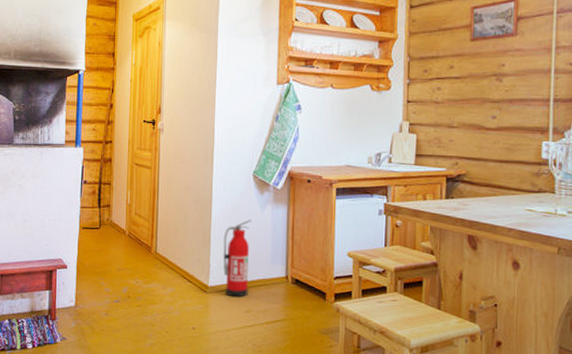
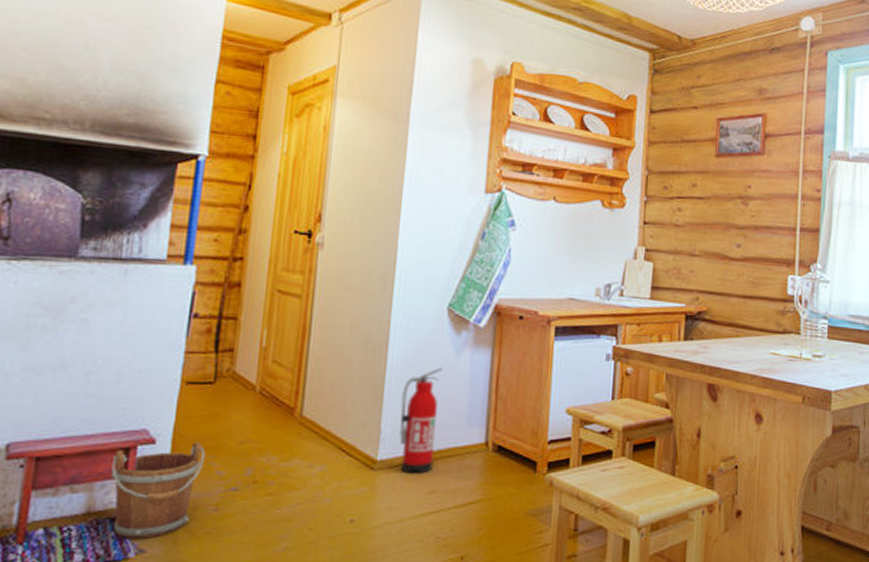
bucket: none [42,268,98,331] -> present [110,442,206,539]

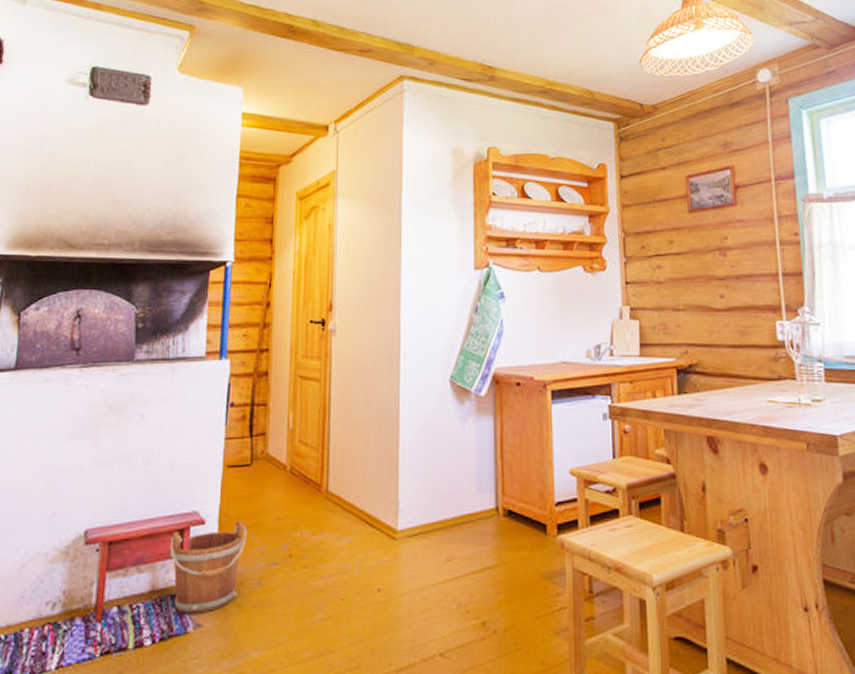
fire extinguisher: present [399,367,444,474] -> none [415,437,451,542]

